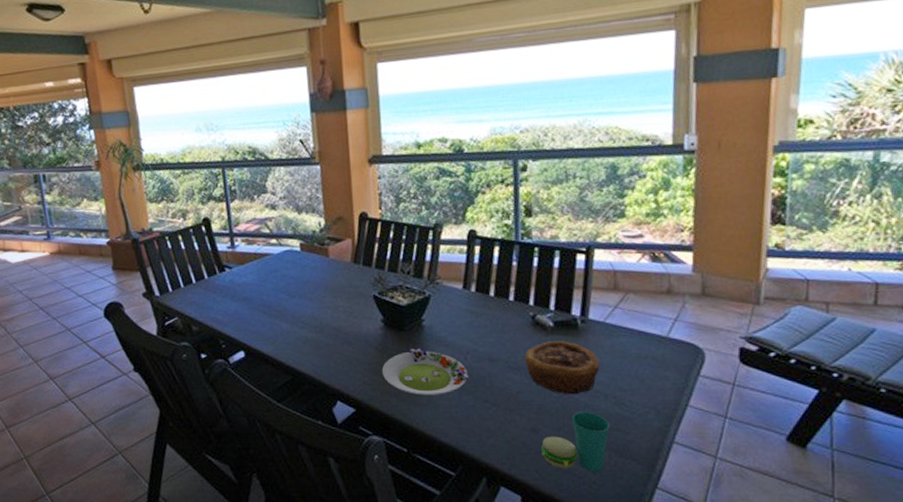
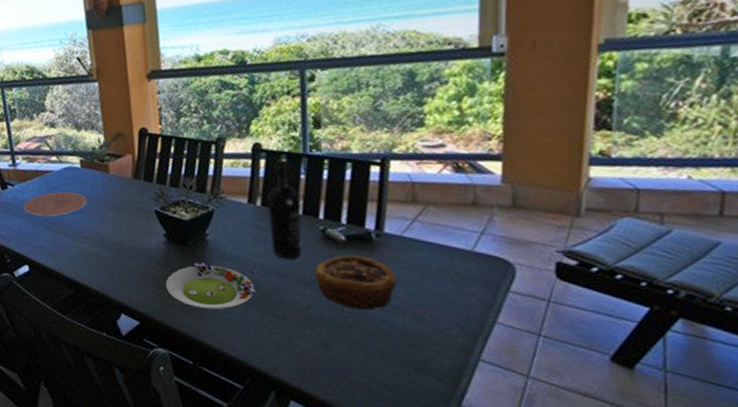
plate: none [240,275,307,301] -> present [23,191,88,217]
wine bottle: none [482,246,514,344] -> present [268,158,302,259]
cup: present [541,411,610,473] -> none [333,327,408,389]

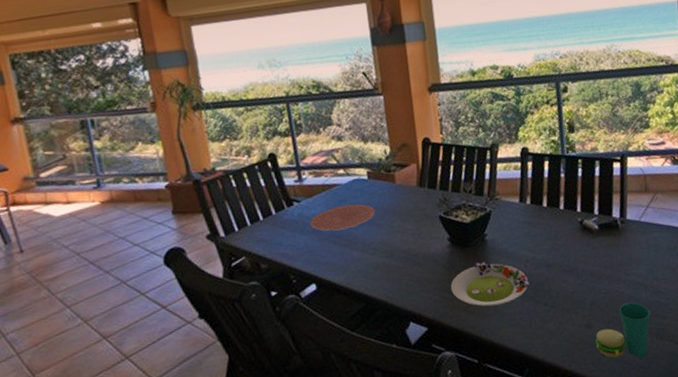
wine bottle: present [268,158,302,259] -> none [535,160,566,251]
pastry: present [315,255,397,310] -> none [576,241,639,290]
cup: none [333,327,408,389] -> present [595,302,650,358]

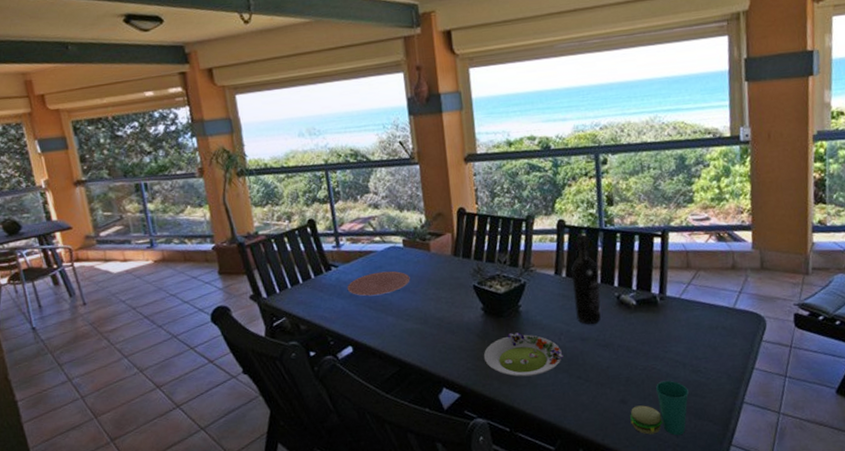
wine bottle: none [535,160,566,251] -> present [571,233,602,324]

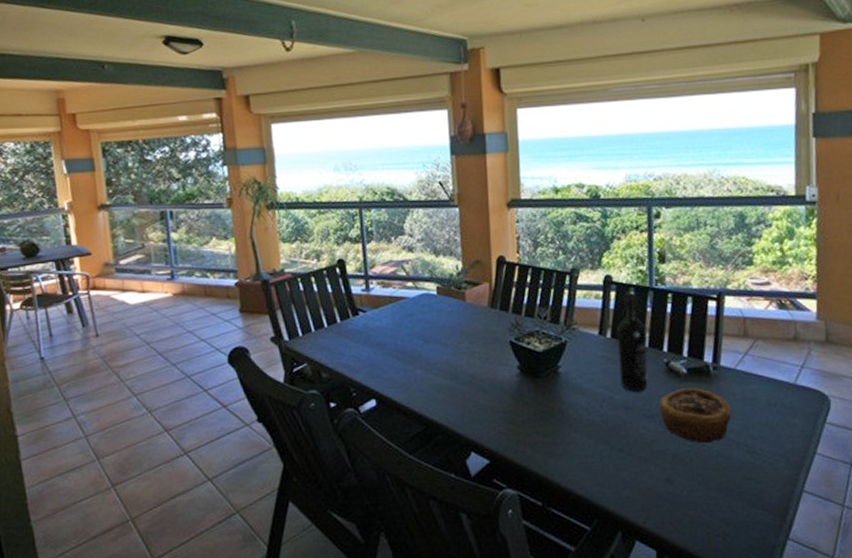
plate: present [347,271,410,296] -> none [374,319,443,346]
salad plate: present [483,332,563,377] -> none [517,396,604,446]
pastry: none [612,317,678,366] -> present [659,388,732,444]
cup: present [630,380,689,436] -> none [676,460,742,524]

